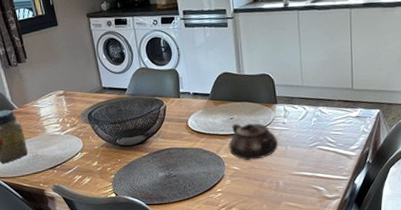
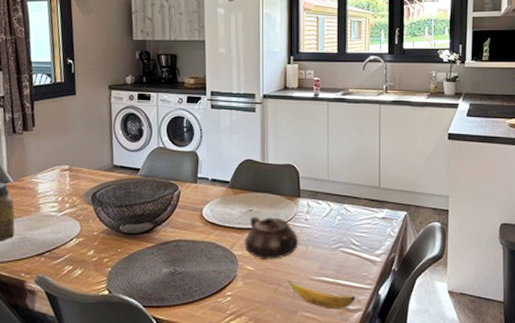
banana: none [270,176,334,199] -> present [287,280,356,310]

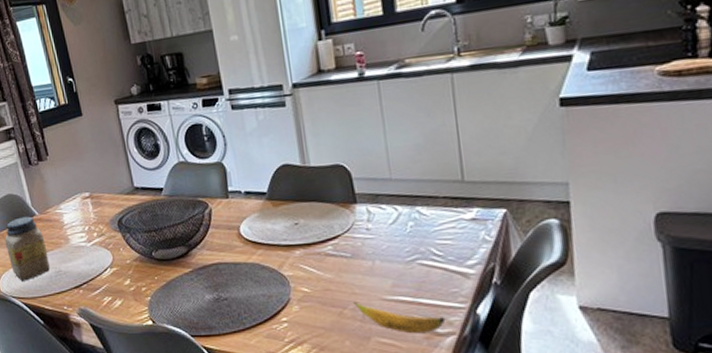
teapot: present [244,216,299,259] -> none [294,229,362,279]

